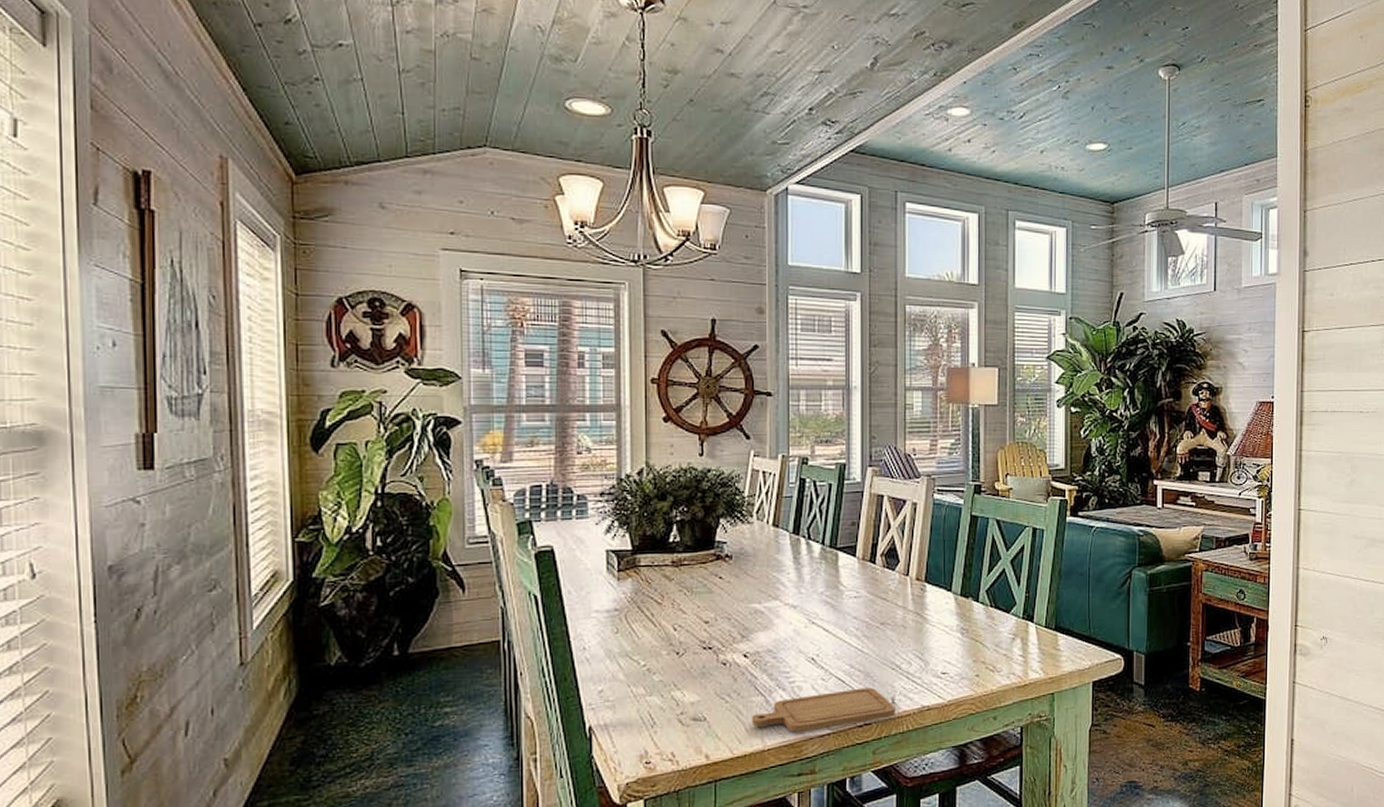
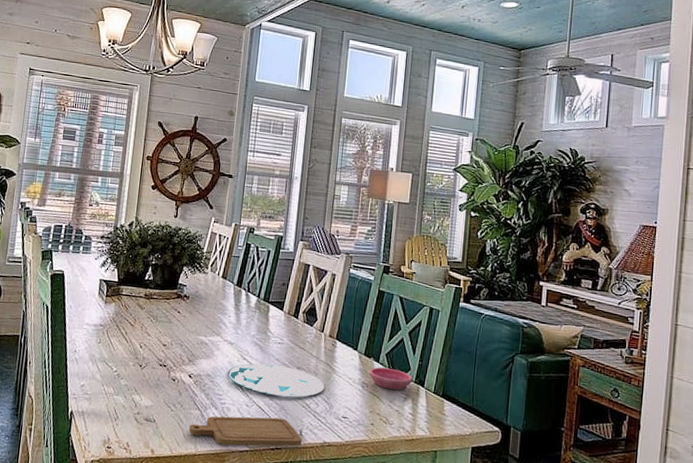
plate: none [794,624,917,662] -> present [227,363,325,397]
saucer: none [968,606,1020,631] -> present [369,367,413,390]

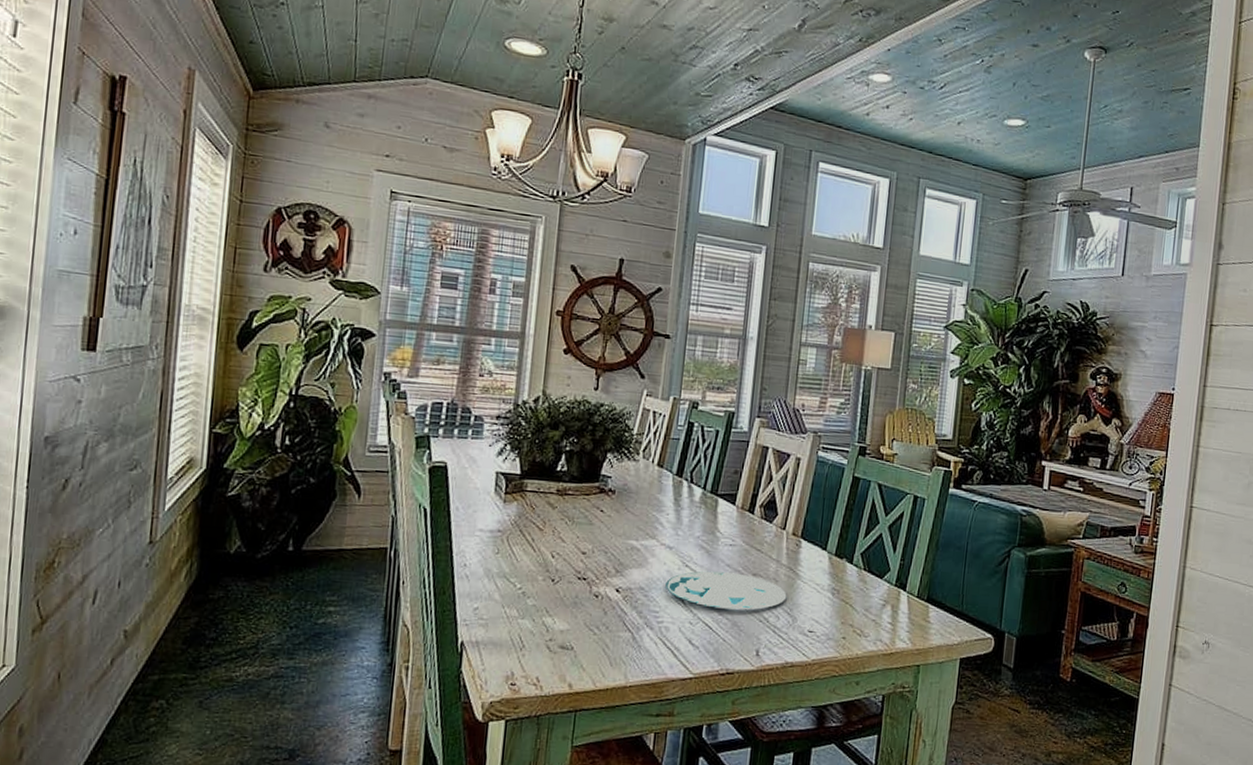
chopping board: present [189,416,302,447] -> none [616,636,759,673]
saucer: present [369,367,413,390] -> none [841,569,893,596]

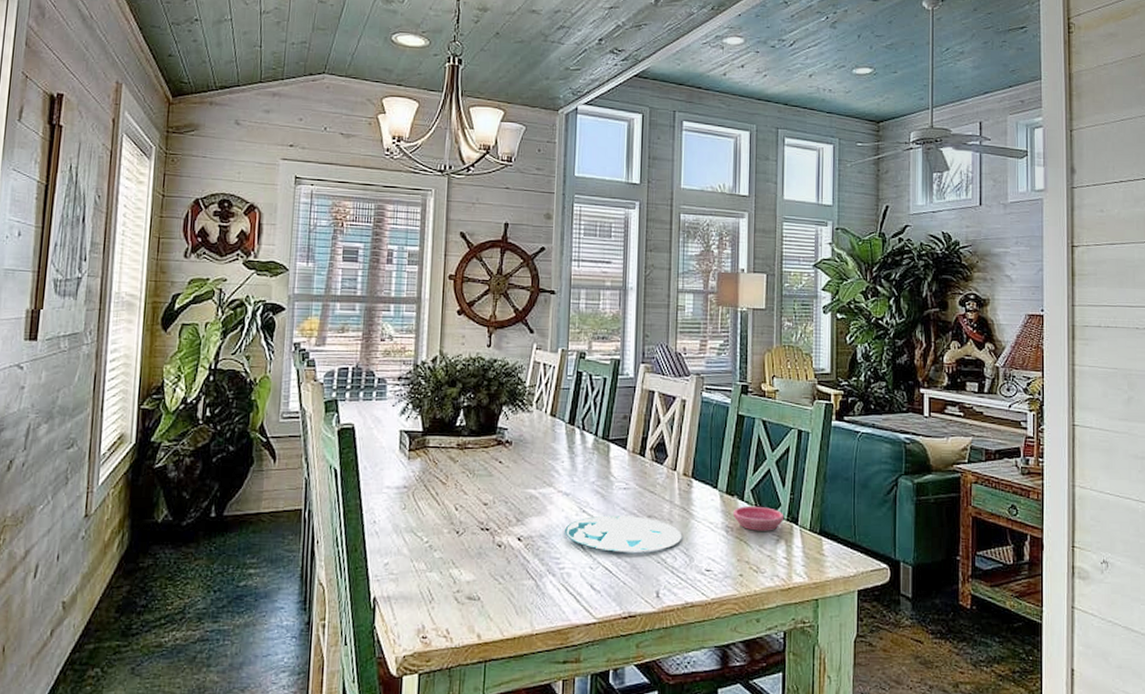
saucer: none [841,569,893,596] -> present [733,506,785,531]

